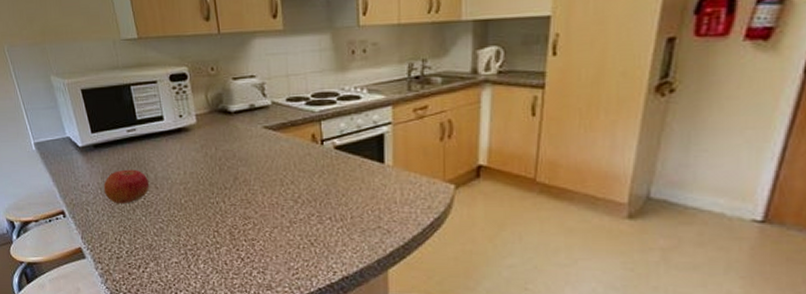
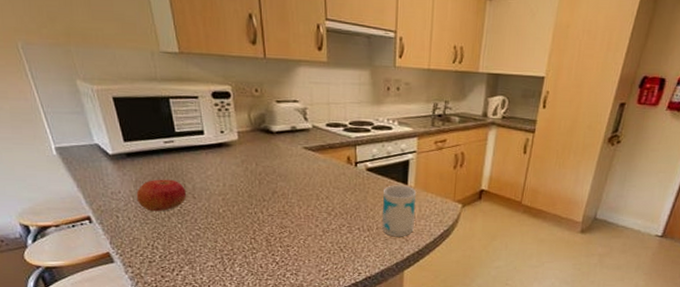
mug: none [356,164,397,228] -> present [382,185,417,237]

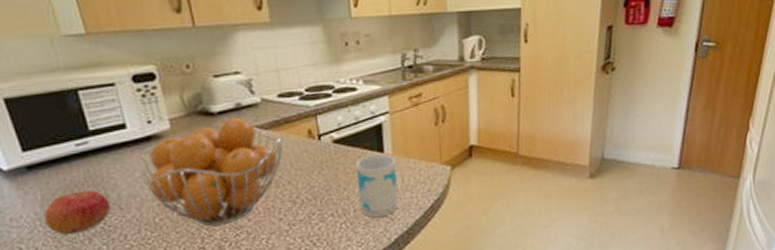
fruit basket: none [211,138,327,223] -> present [138,117,284,227]

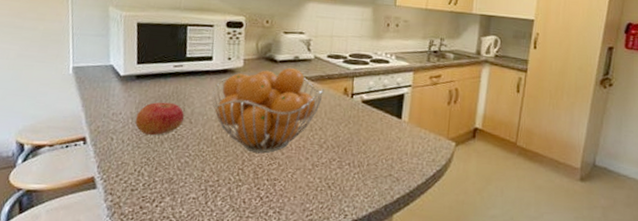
mug: present [356,153,399,218] -> none [373,118,410,176]

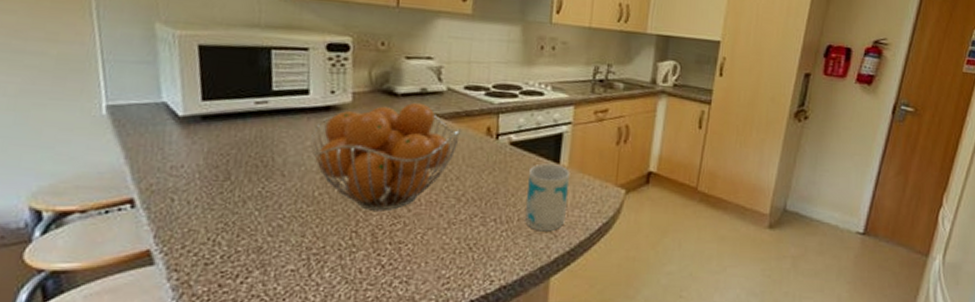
apple: present [135,102,185,136] -> none [204,150,274,194]
mug: none [373,118,410,176] -> present [525,163,571,232]

